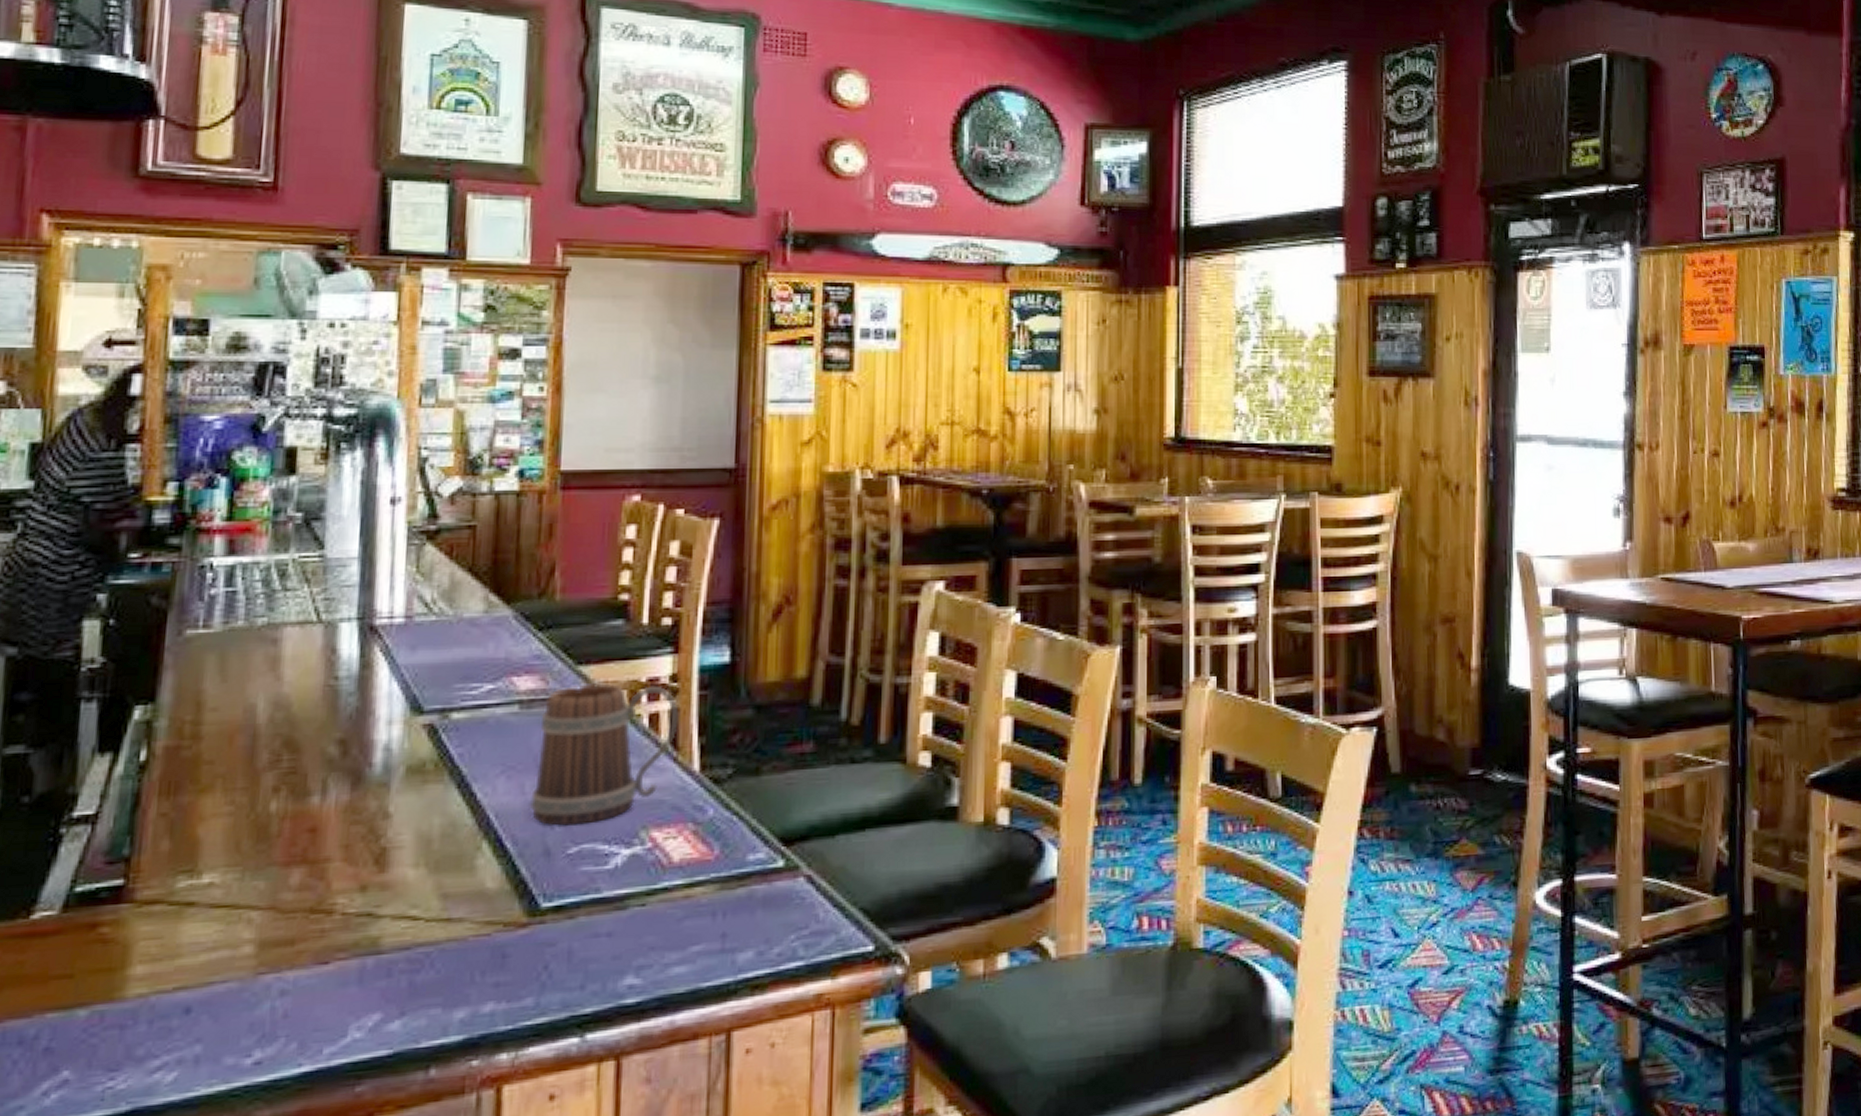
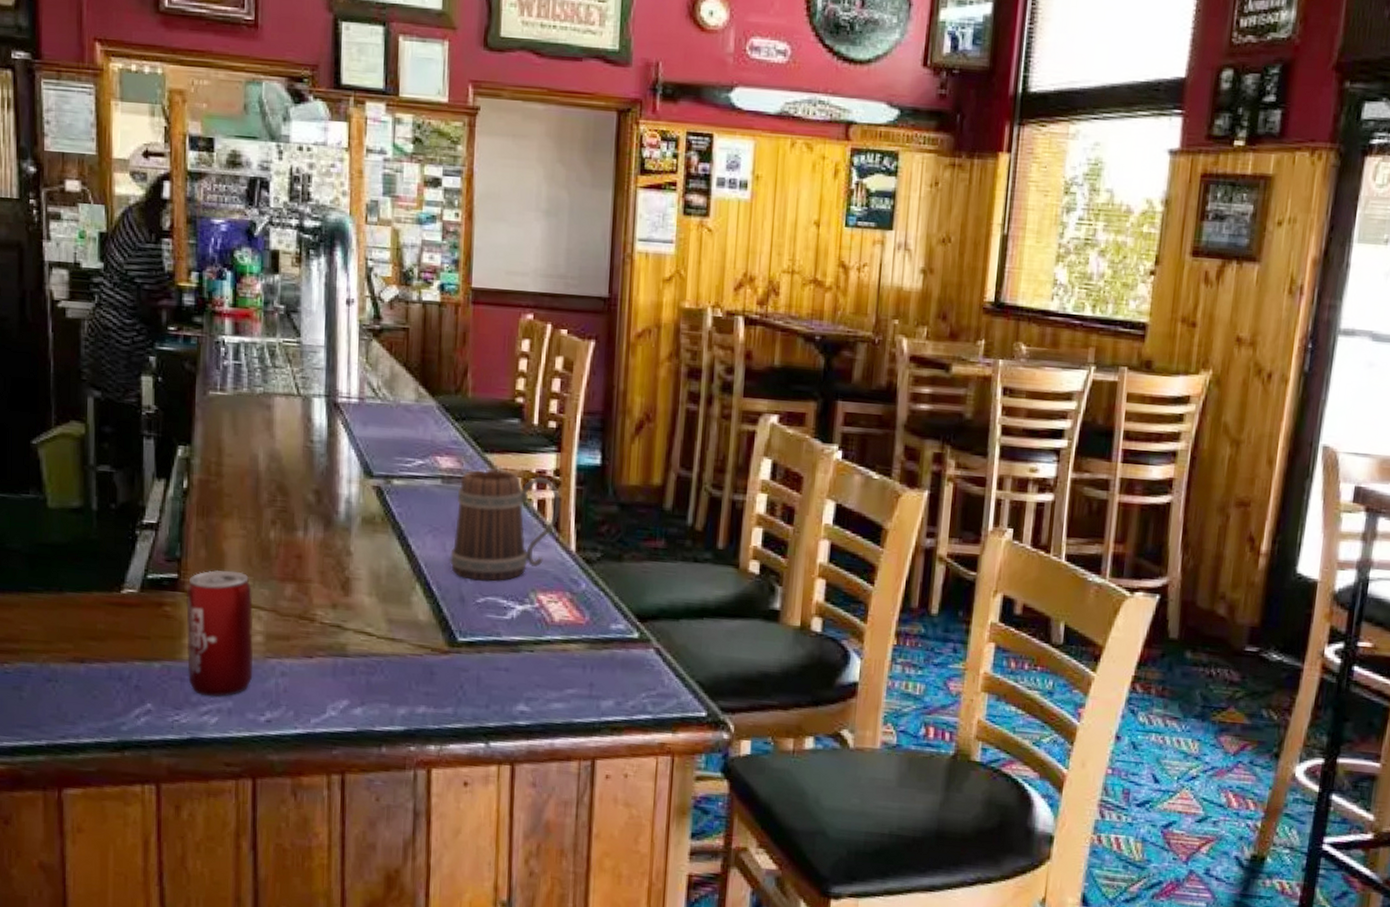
beer can: none [132,862,241,1046] -> present [185,570,254,697]

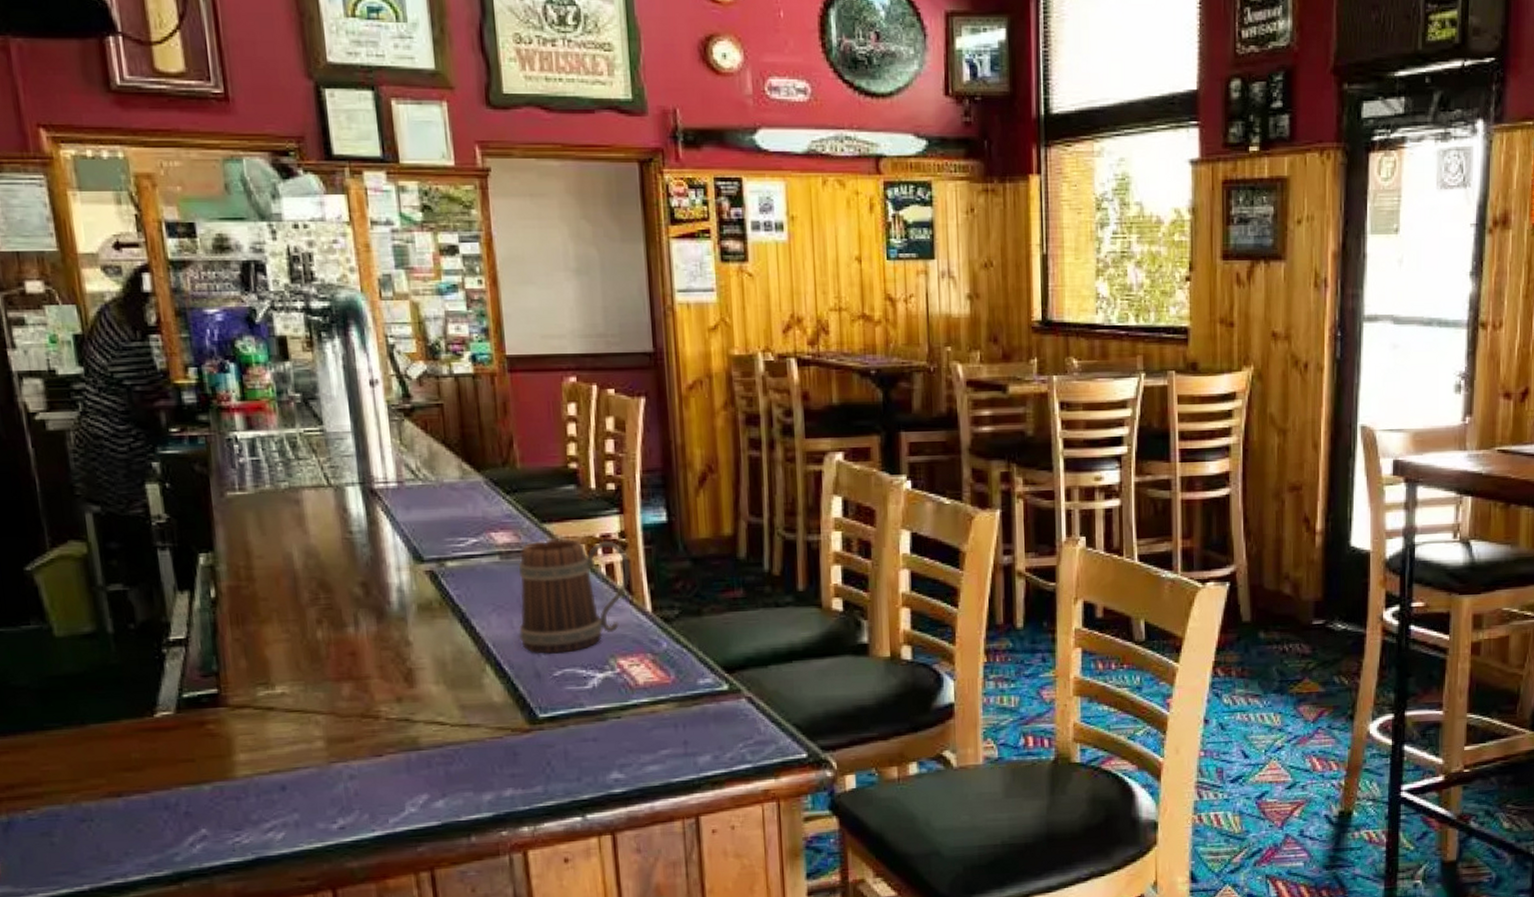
beer can: present [185,570,254,697] -> none [229,677,318,813]

